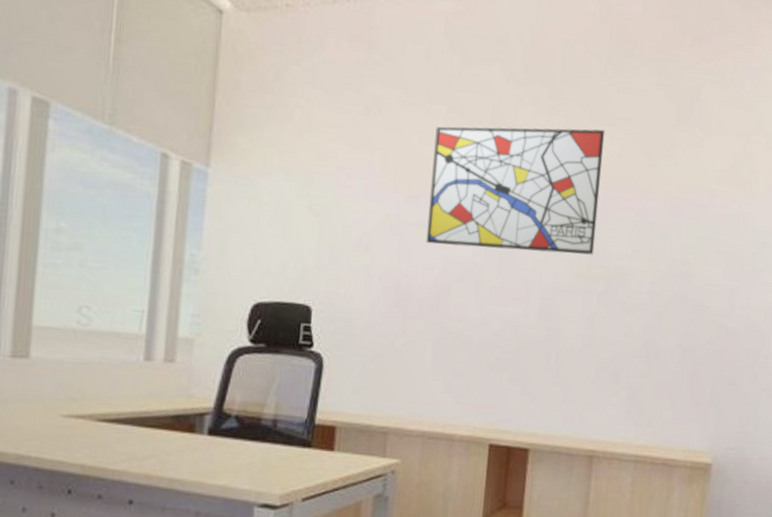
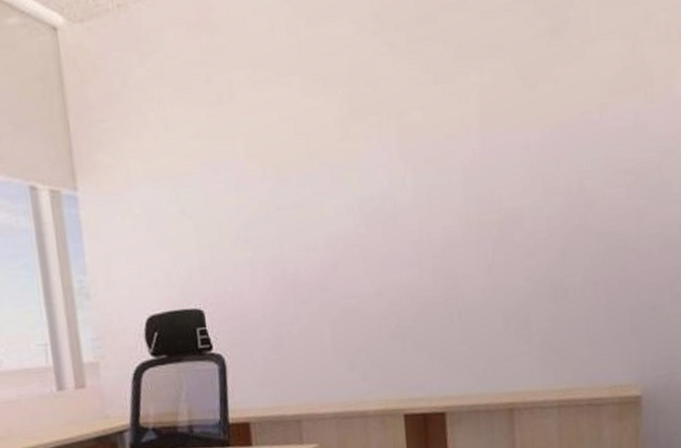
wall art: present [426,126,606,255] -> none [293,63,482,224]

